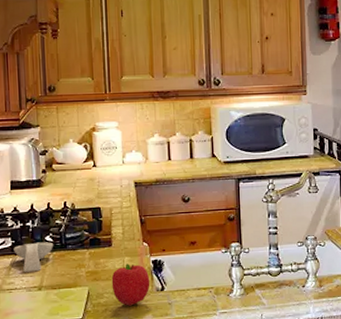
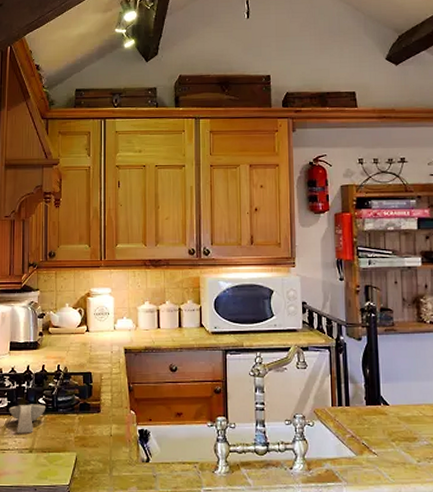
fruit: present [111,263,150,306] -> none [99,431,136,476]

